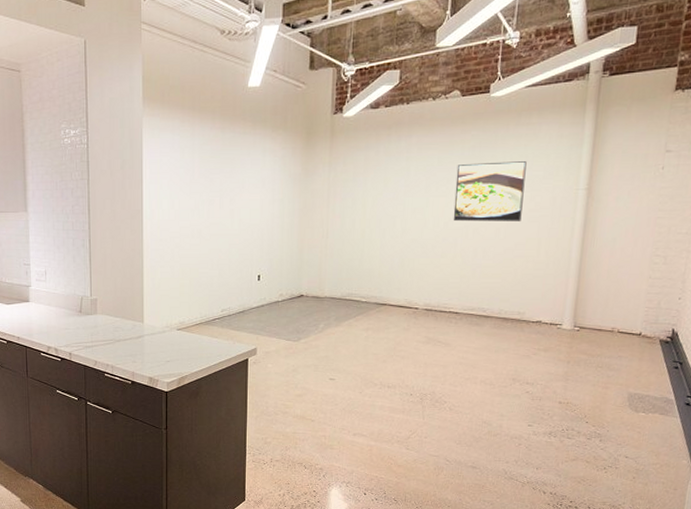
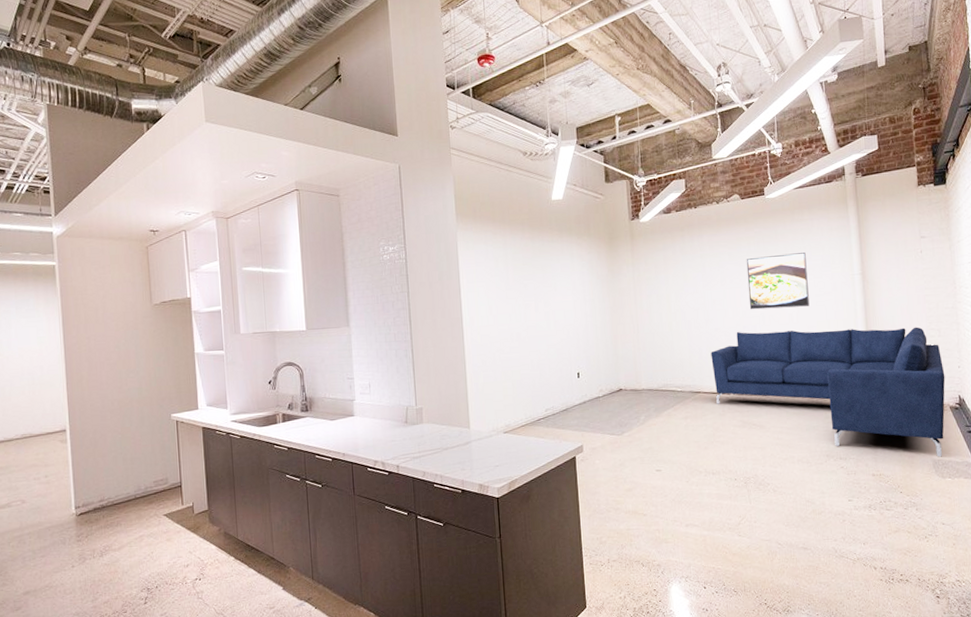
sofa: none [402,244,662,391] -> present [711,327,945,457]

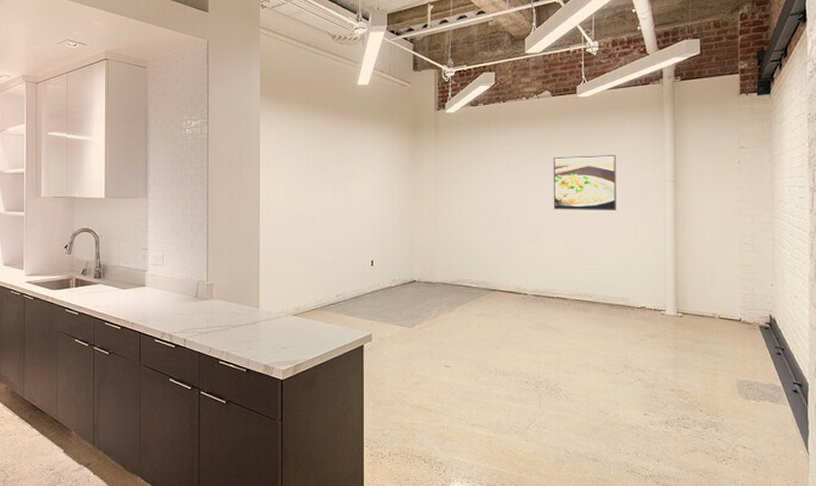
sofa: present [711,327,945,457] -> none [510,232,756,378]

